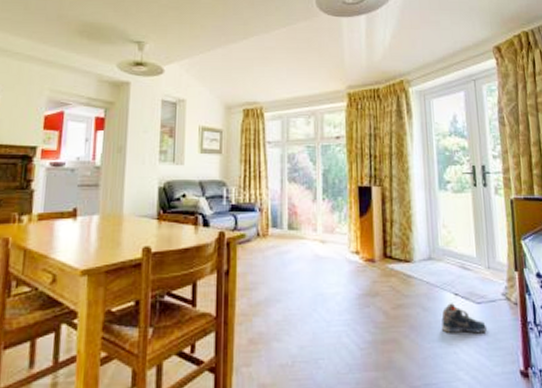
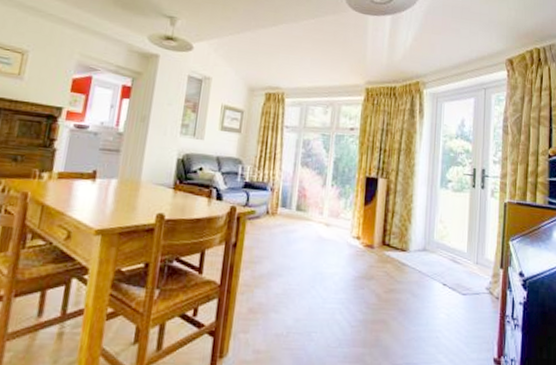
sneaker: present [441,303,488,334] -> none [428,292,469,322]

